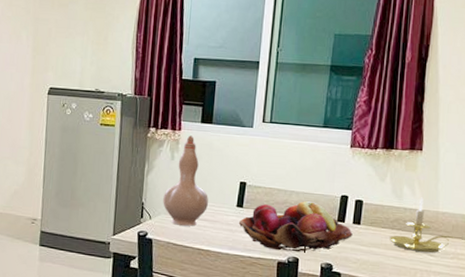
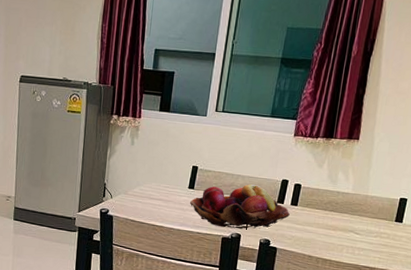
vase: present [163,135,208,226] -> none [123,122,164,205]
candle holder: present [390,197,455,253] -> none [322,182,380,232]

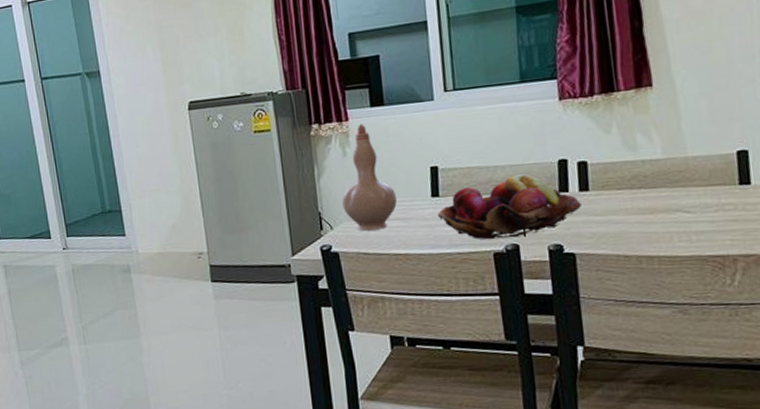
vase: none [123,122,164,205] -> present [342,124,397,231]

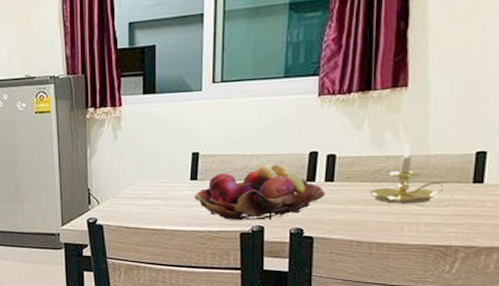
vase: present [342,124,397,231] -> none [110,110,158,207]
candle holder: none [630,143,716,211] -> present [370,141,451,203]

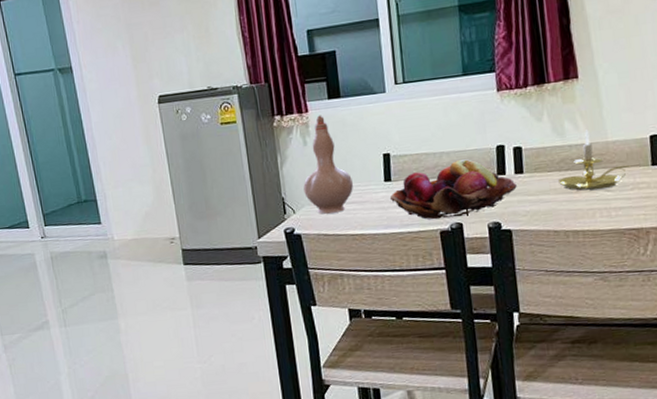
vase: none [110,110,158,207] -> present [303,115,353,214]

